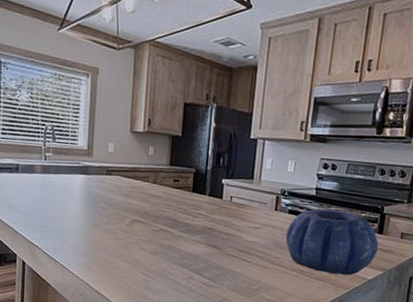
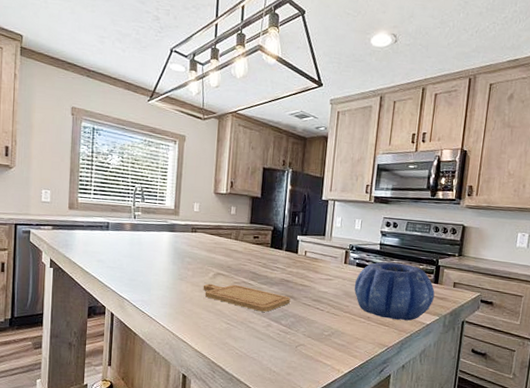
chopping board: none [119,231,214,263] -> present [203,283,290,312]

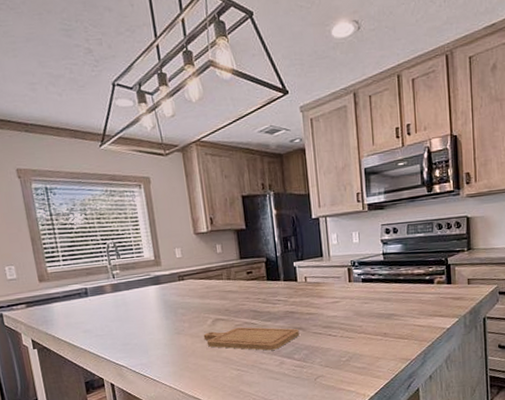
decorative bowl: present [354,262,435,321] -> none [363,269,450,331]

